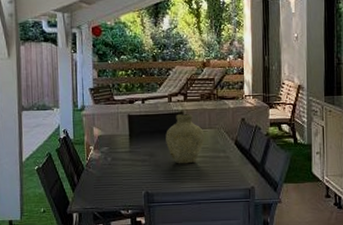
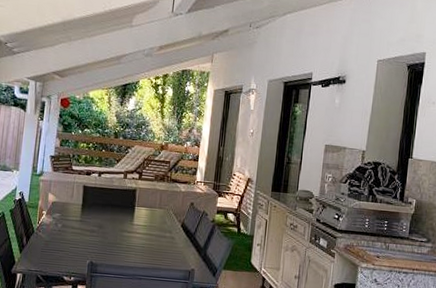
vase: present [166,113,205,164] -> none [116,190,154,240]

